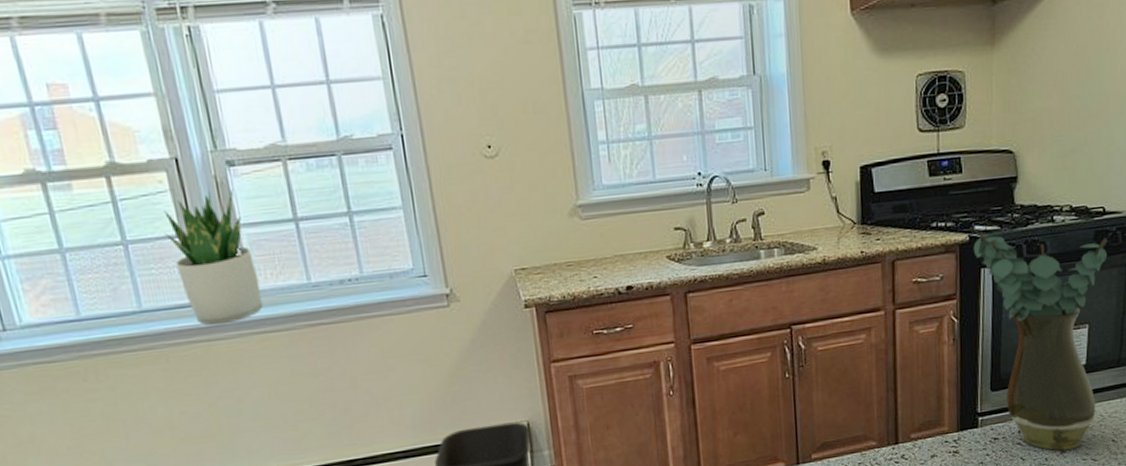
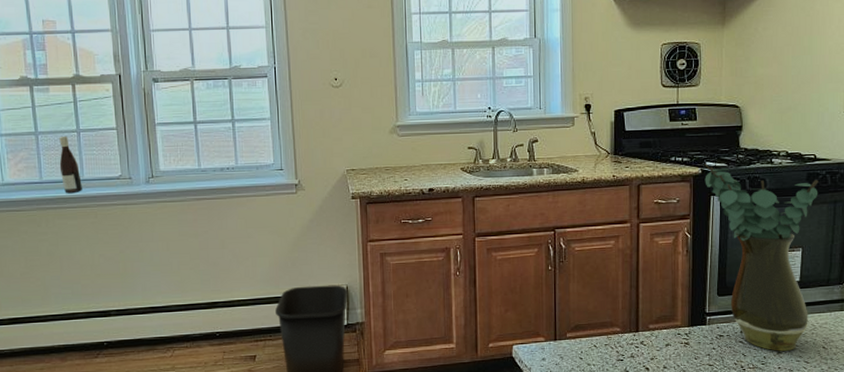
bottle: none [97,251,144,333] -> present [59,135,83,194]
planter: present [164,188,264,326] -> none [105,98,166,194]

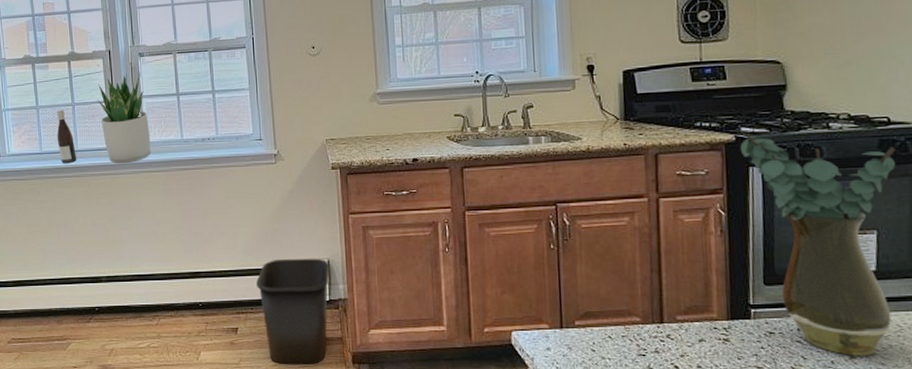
planter: none [105,98,166,194] -> present [97,71,151,164]

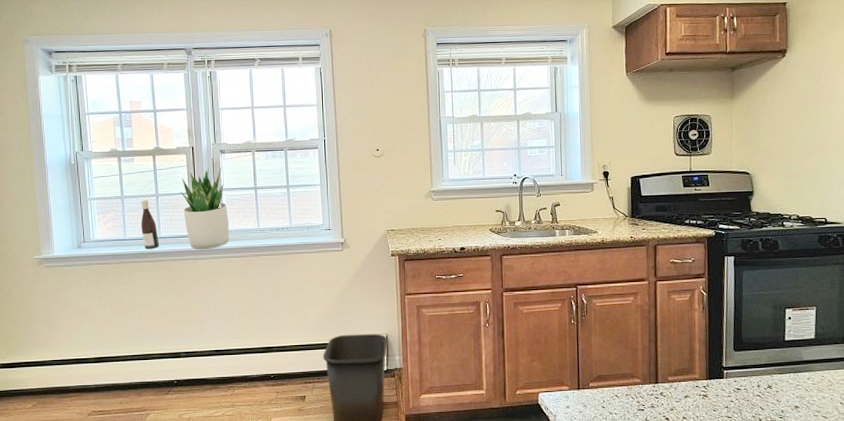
vase: present [739,128,896,356] -> none [718,225,830,406]

